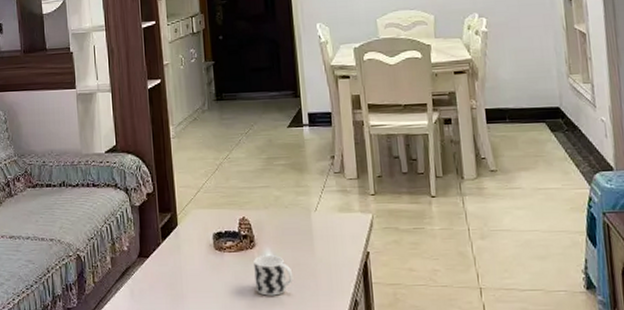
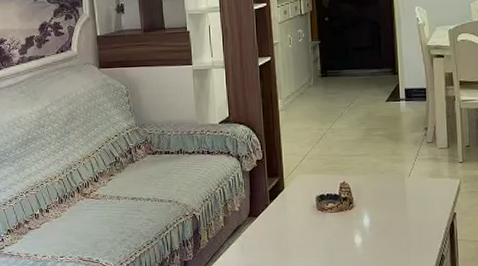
cup: present [254,255,294,296] -> none [352,215,387,251]

